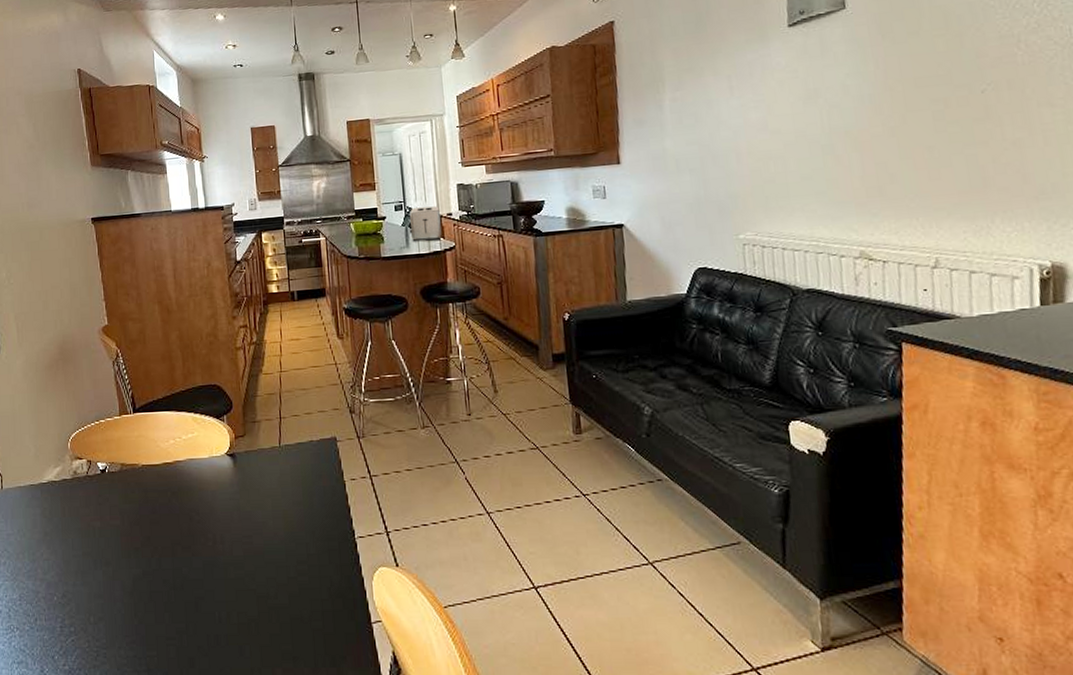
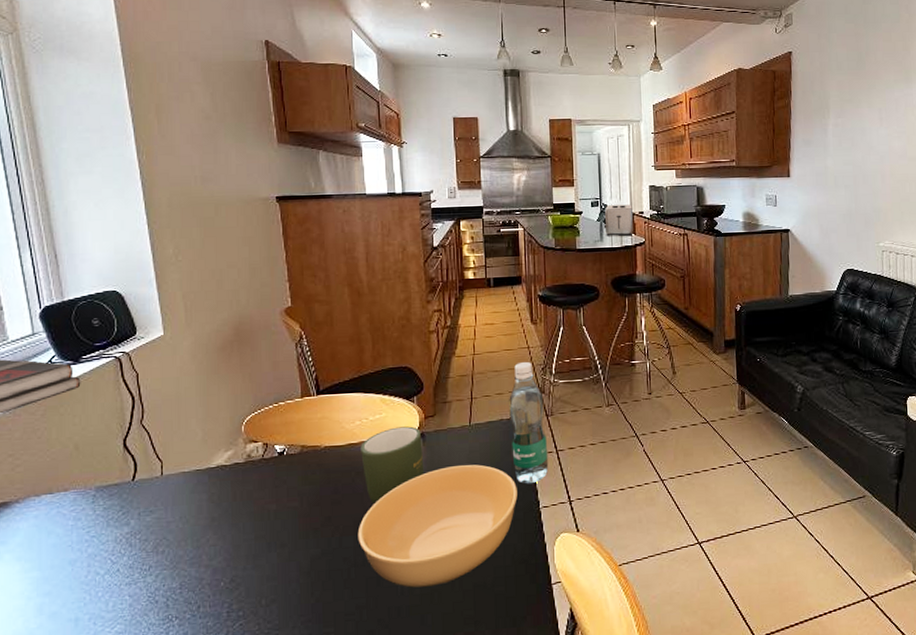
mug: none [175,446,237,527] -> present [361,426,425,505]
bowl: none [175,487,331,616] -> present [357,464,517,588]
bottle: none [317,379,363,512] -> present [508,361,549,484]

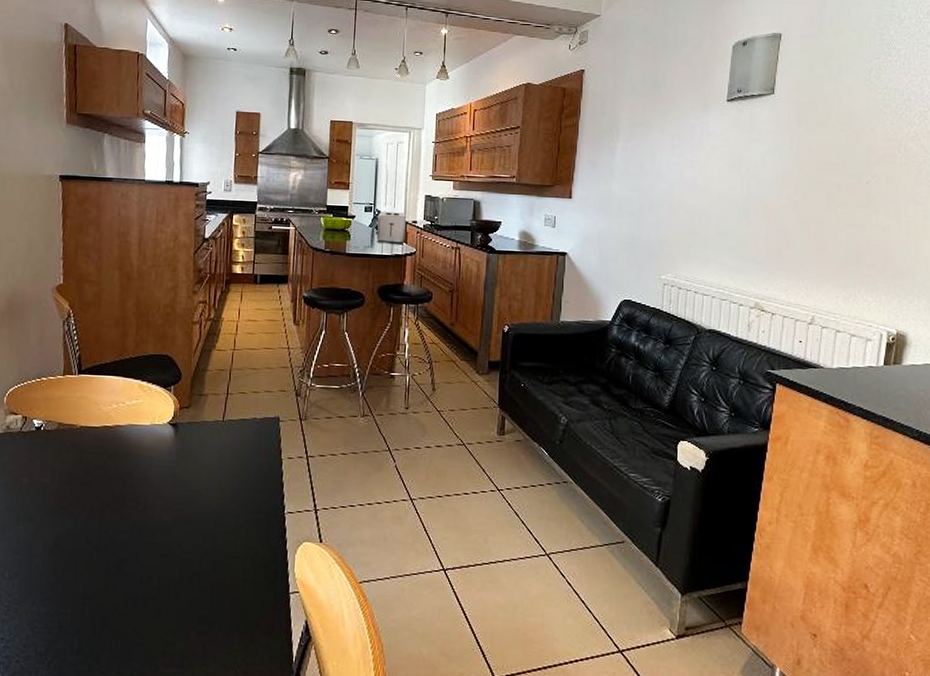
bowl: present [357,464,517,588] -> none [103,459,264,580]
mug: present [361,426,425,505] -> none [114,414,175,490]
bottle: present [508,361,549,484] -> none [262,362,299,488]

